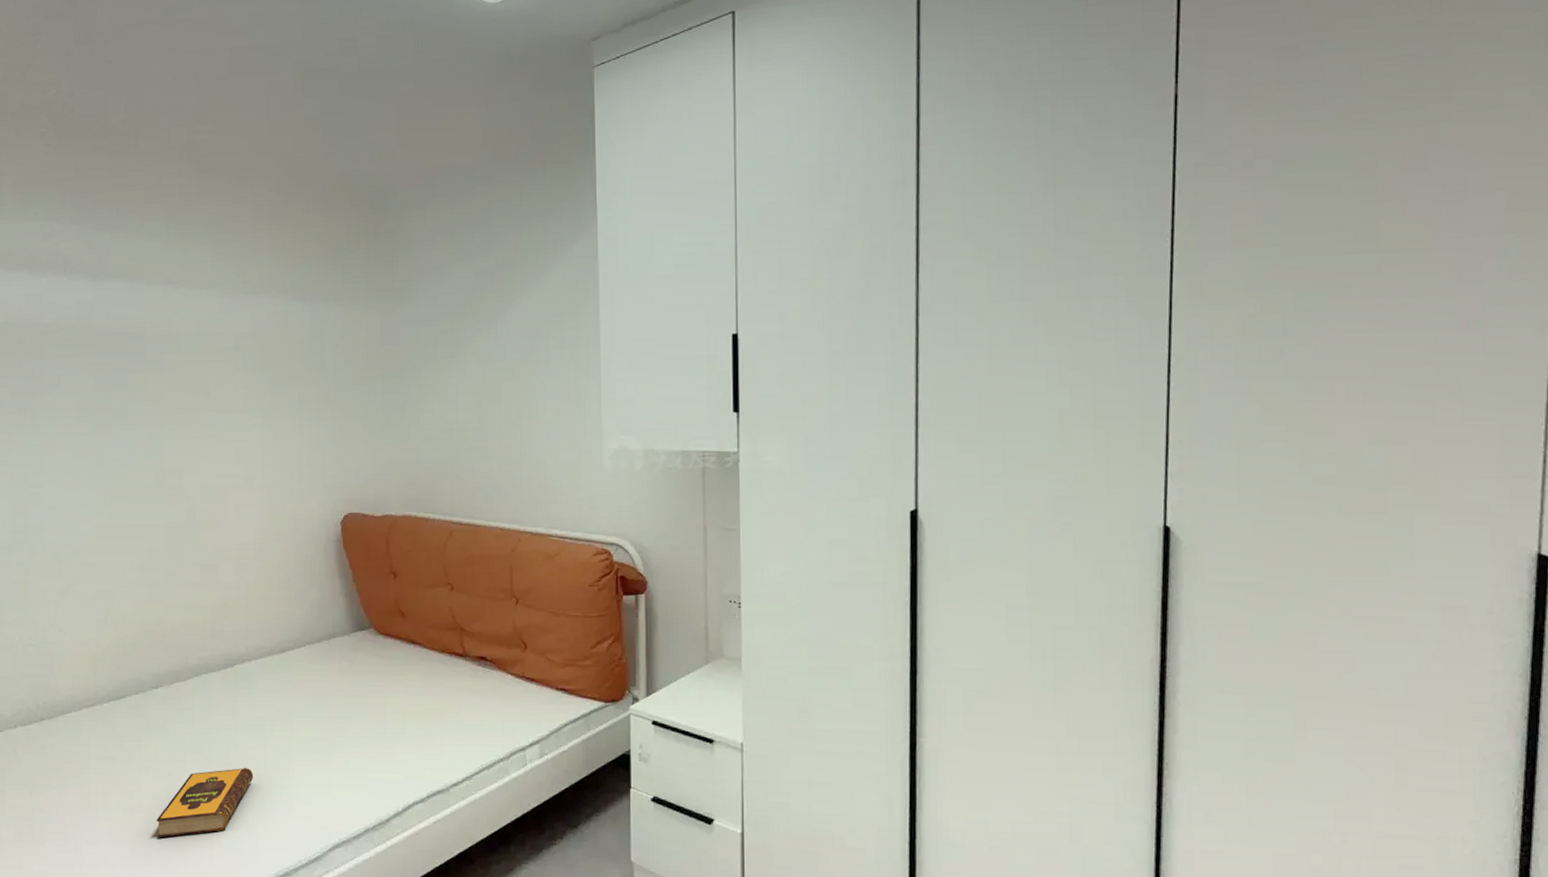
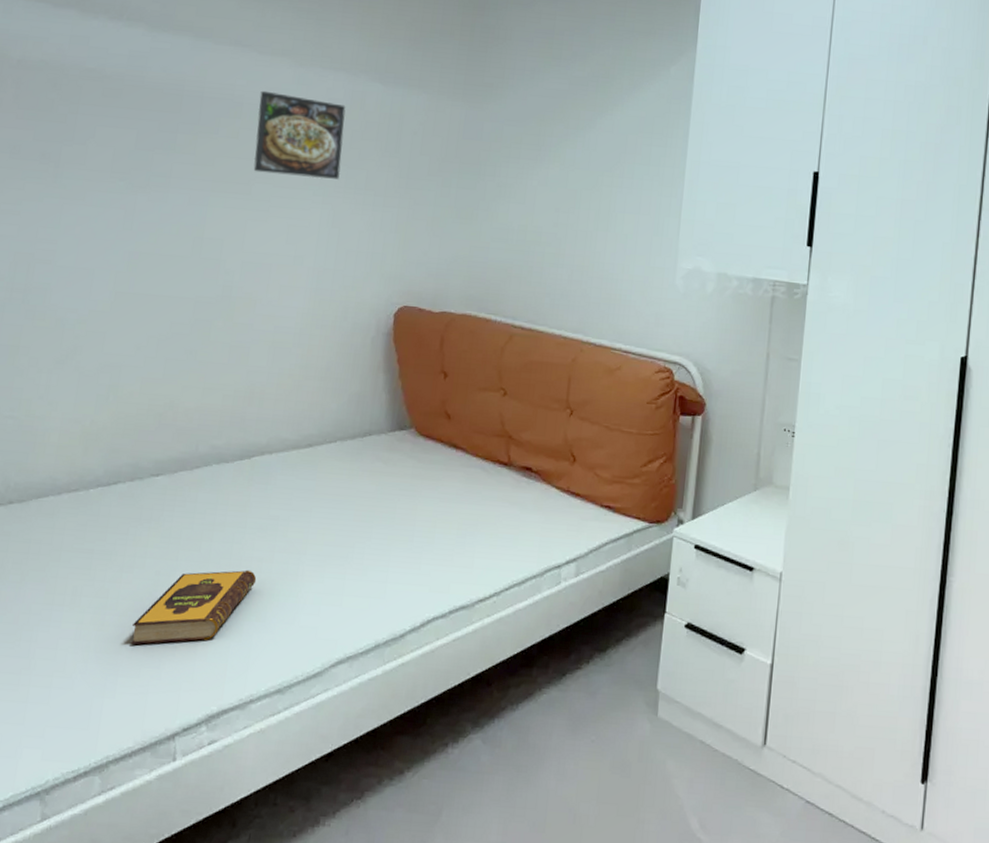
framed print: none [193,323,275,401] -> present [253,90,346,179]

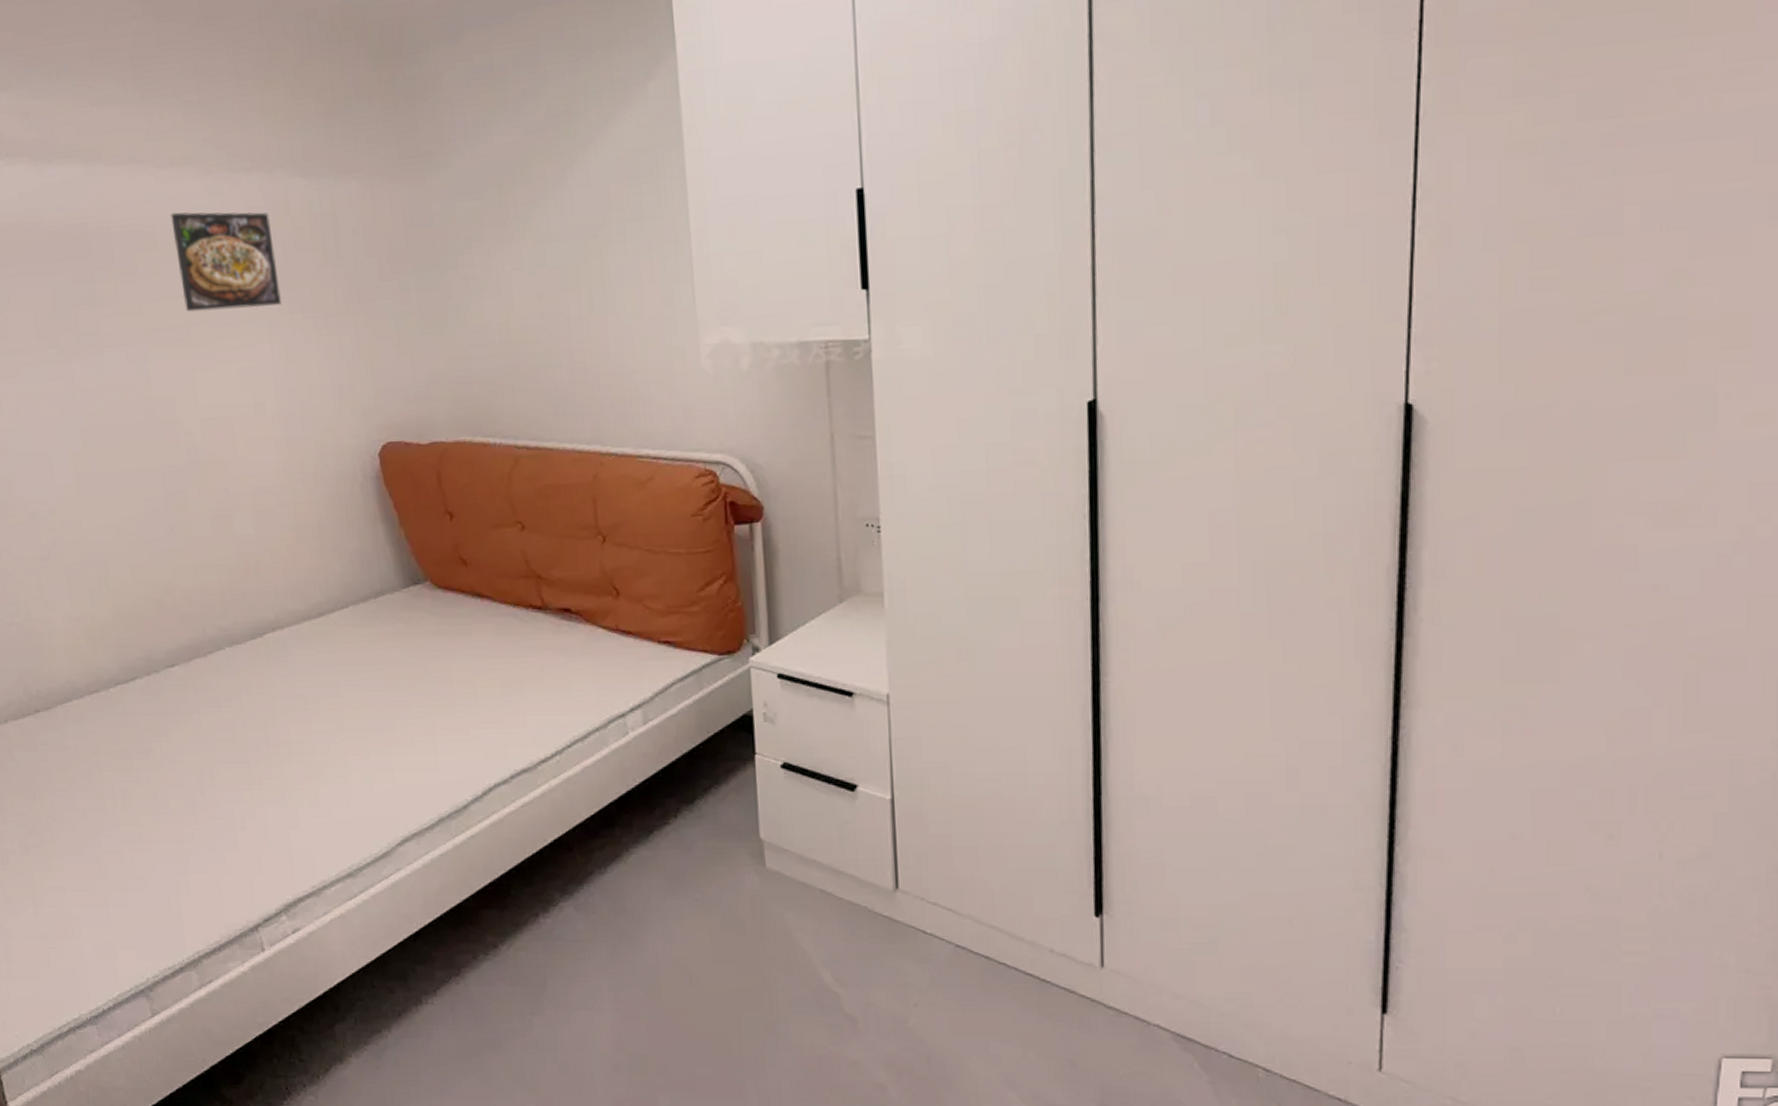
hardback book: present [130,569,257,645] -> none [188,754,300,842]

